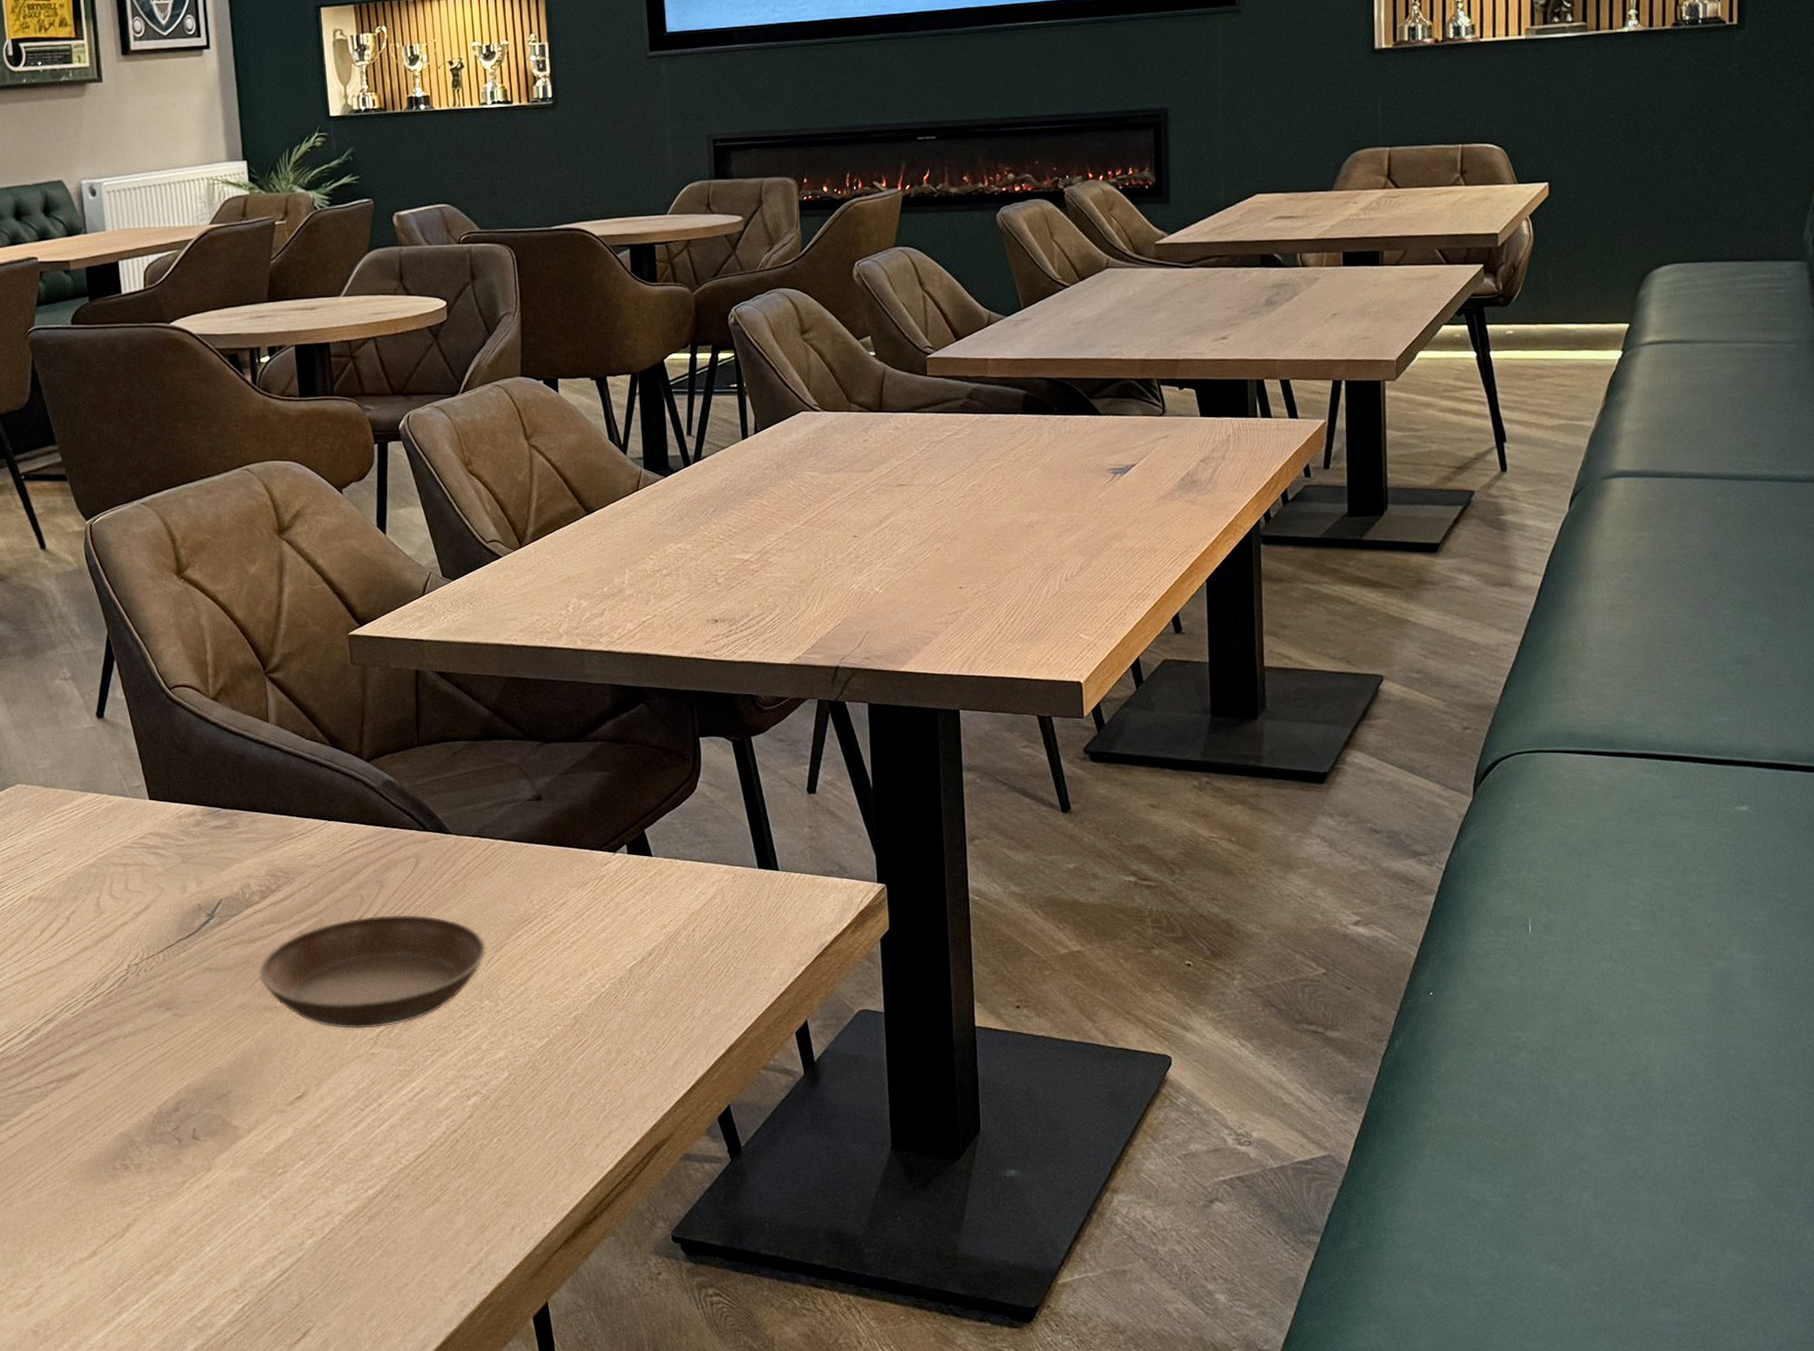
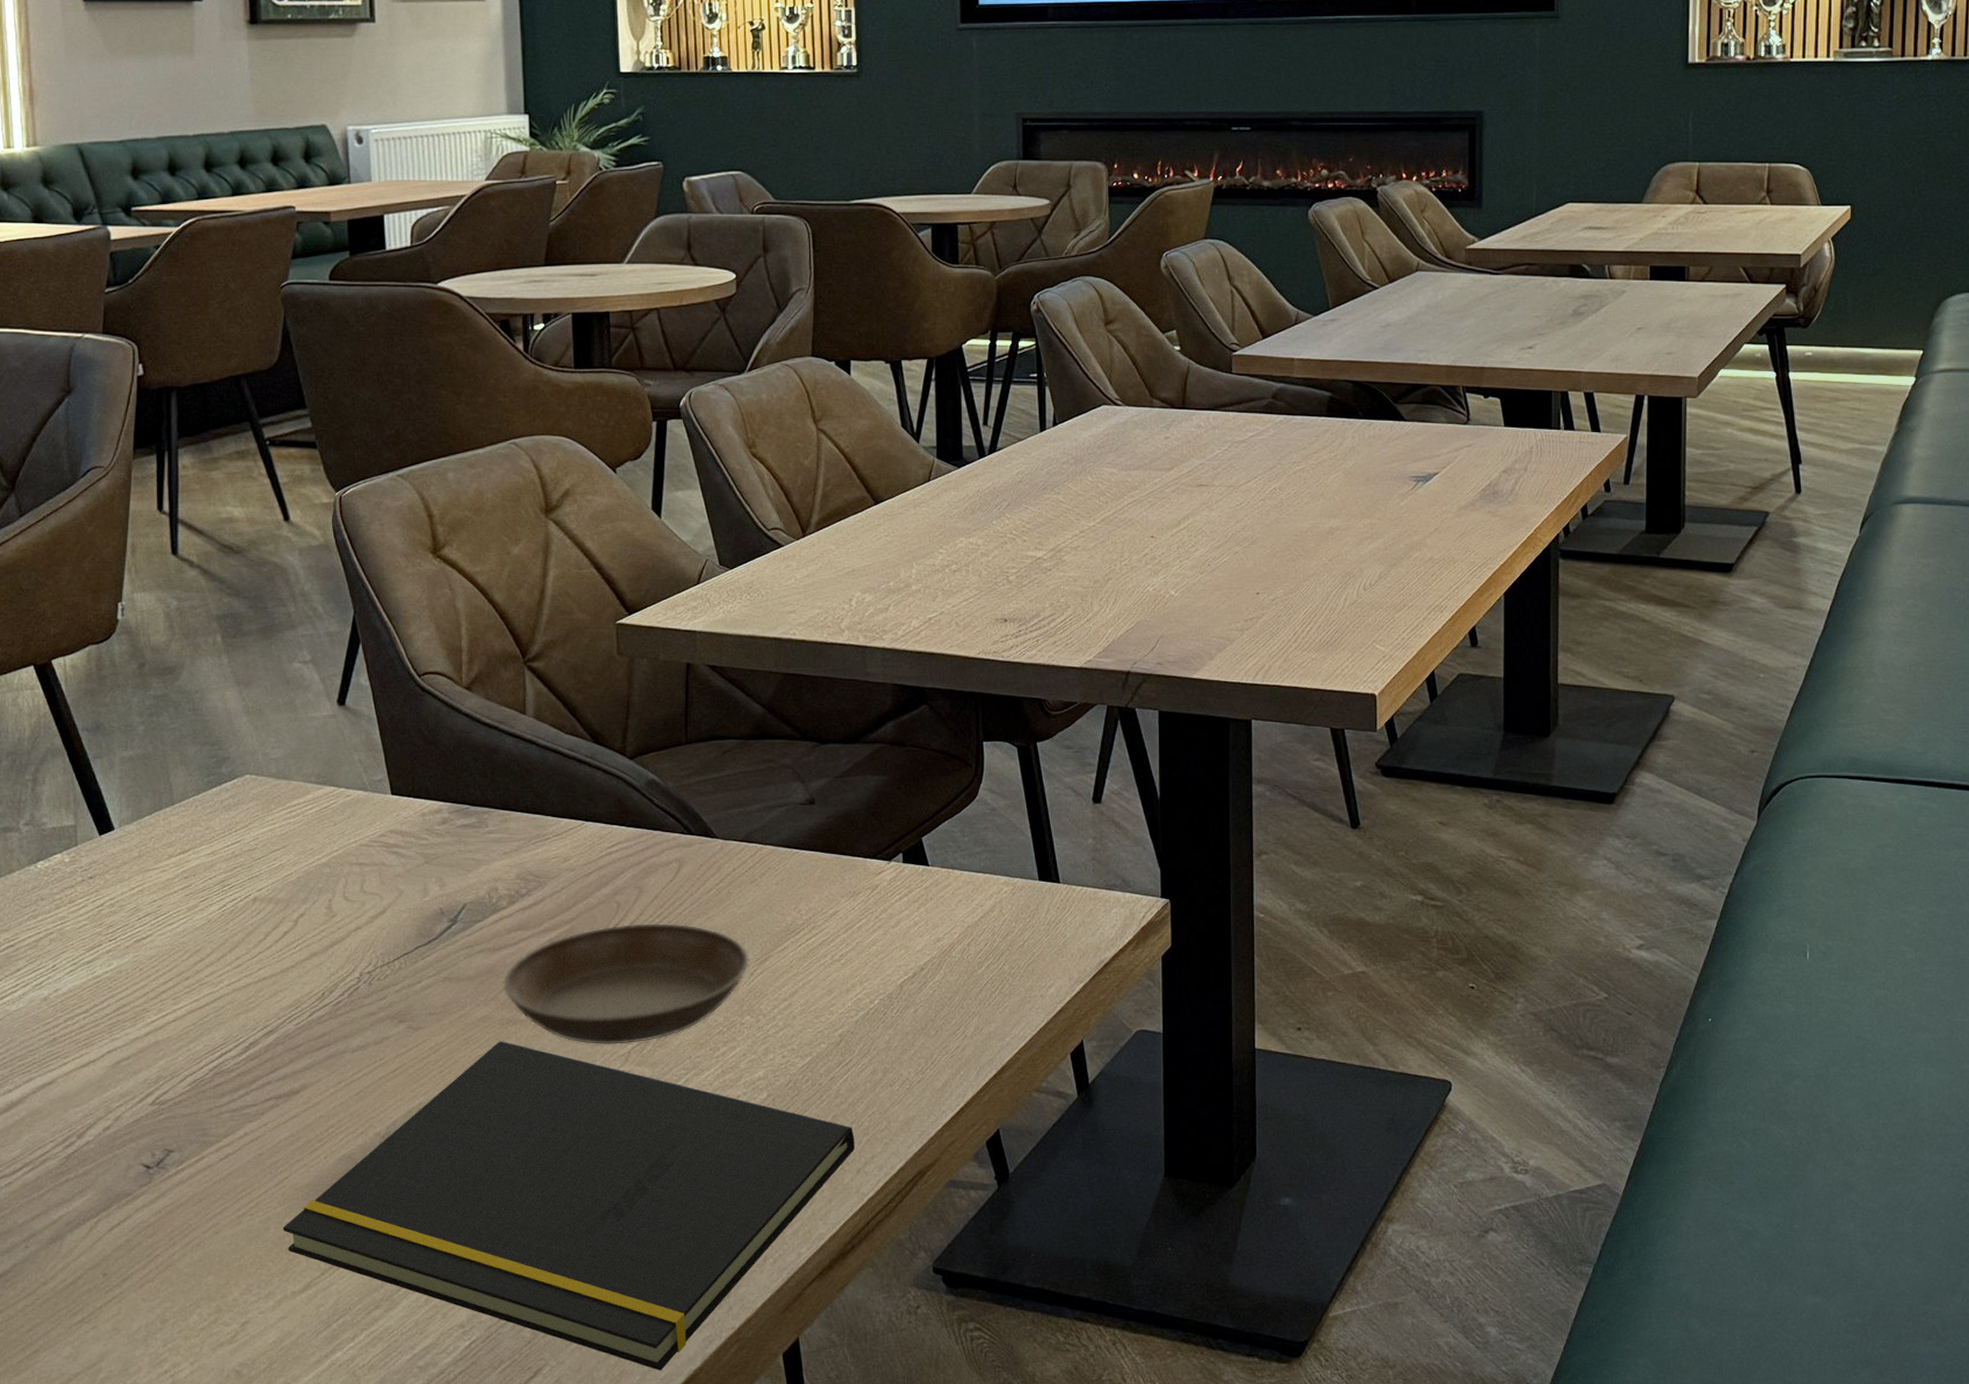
notepad: none [68,1026,593,1333] -> present [282,1041,855,1371]

